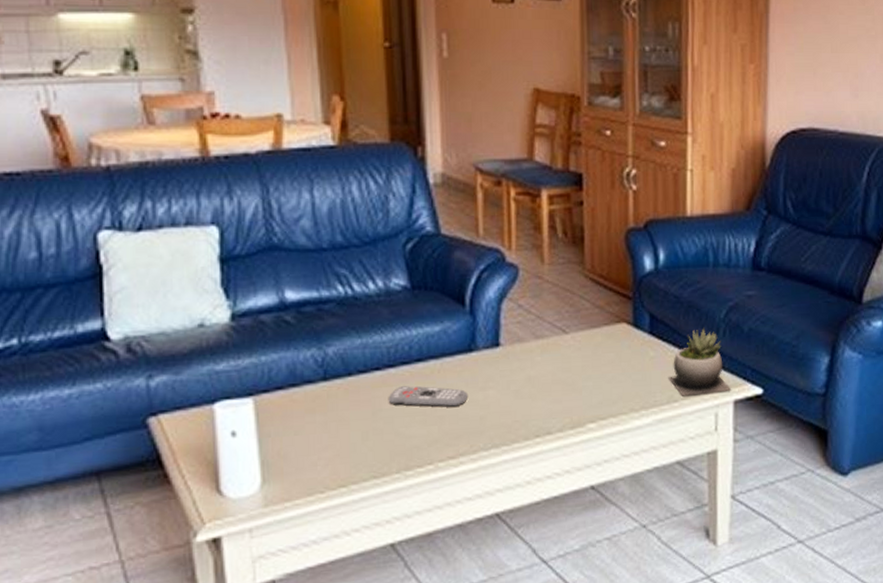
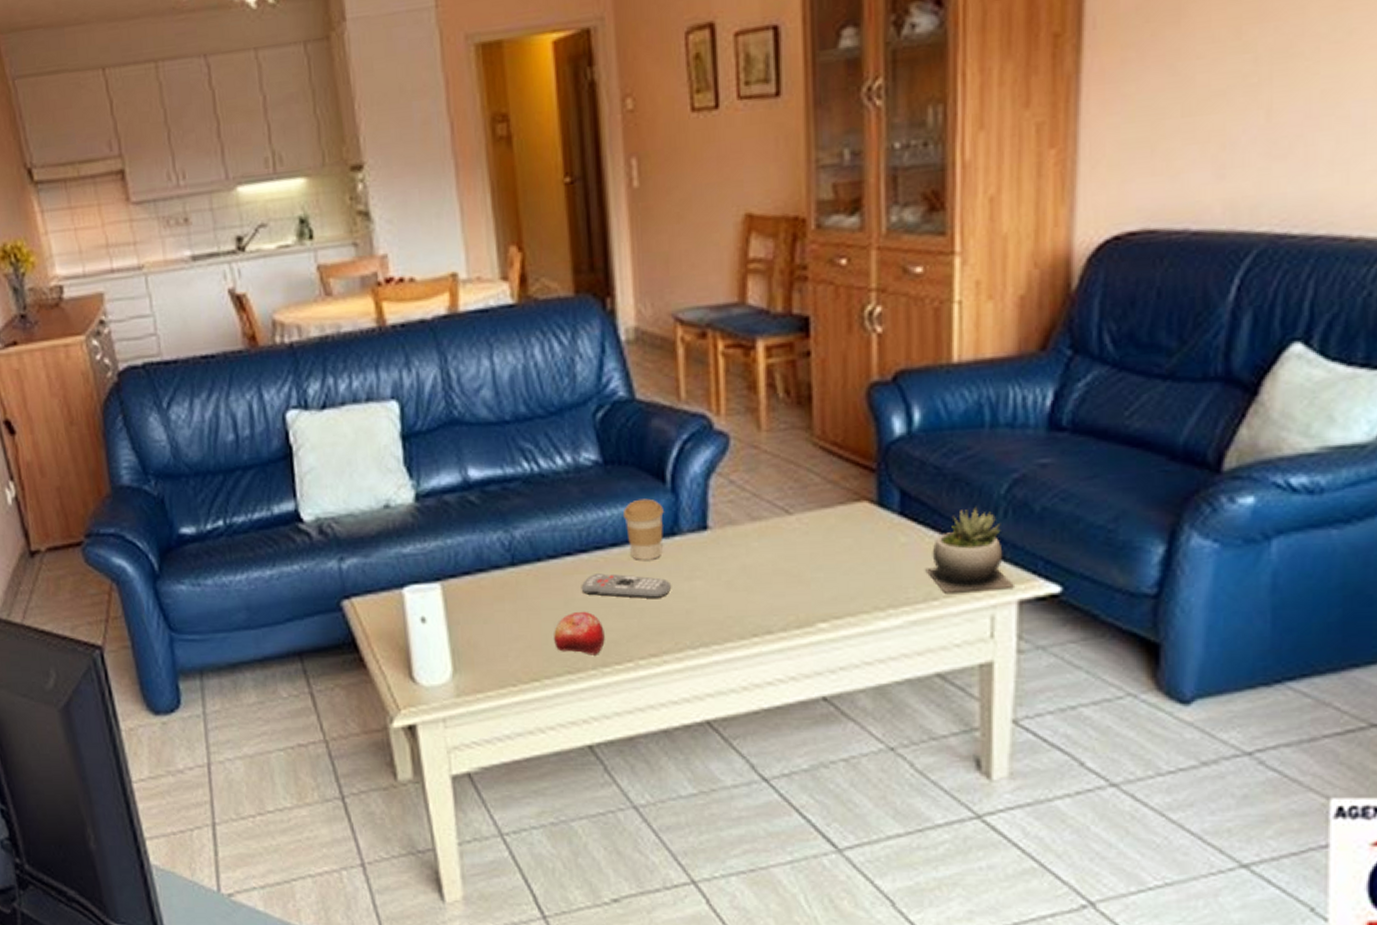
fruit: none [361,420,408,461] -> present [554,611,605,655]
coffee cup: none [428,319,463,374] -> present [623,498,664,560]

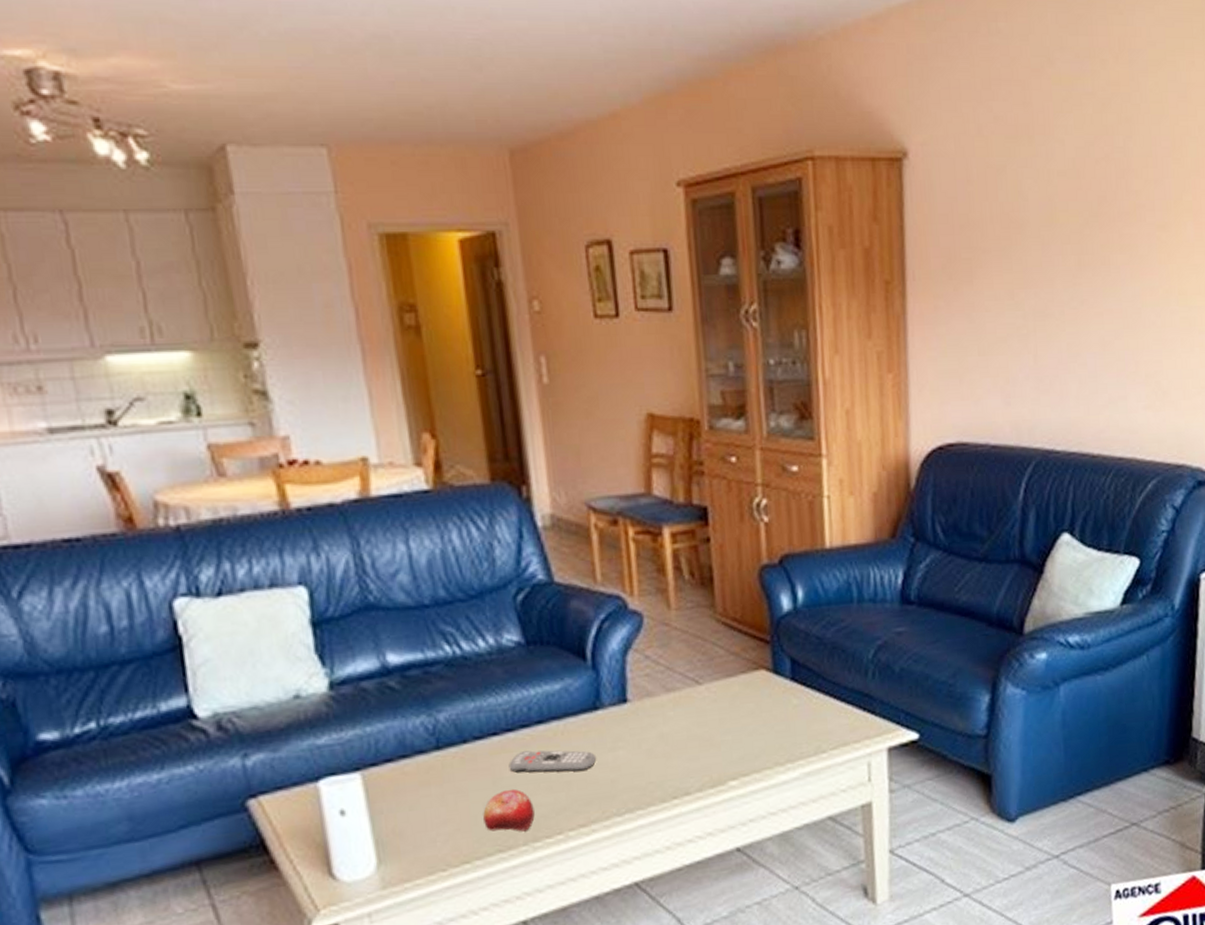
coffee cup: present [623,498,664,560] -> none [547,676,587,735]
succulent plant: present [925,506,1016,593] -> none [814,669,885,746]

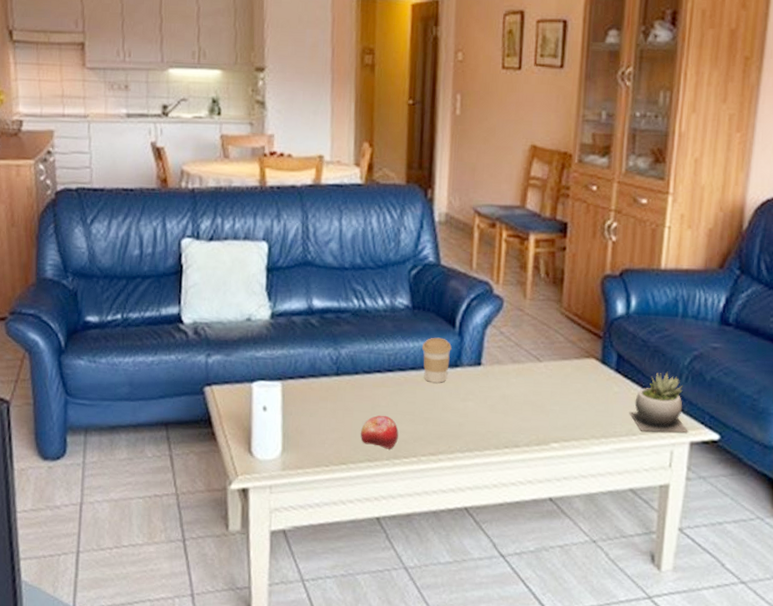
remote control: present [508,750,597,773] -> none [385,388,451,412]
coffee cup: none [547,676,587,735] -> present [422,337,452,383]
succulent plant: none [814,669,885,746] -> present [629,371,689,433]

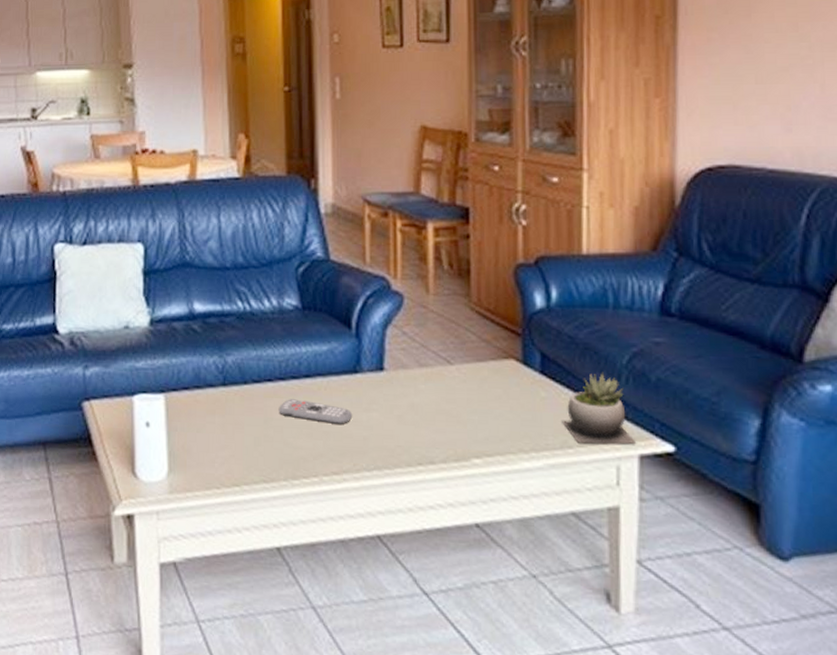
fruit: present [361,415,398,450] -> none [254,429,296,469]
remote control: none [385,388,451,412] -> present [278,399,353,424]
coffee cup: present [422,337,452,383] -> none [316,340,349,392]

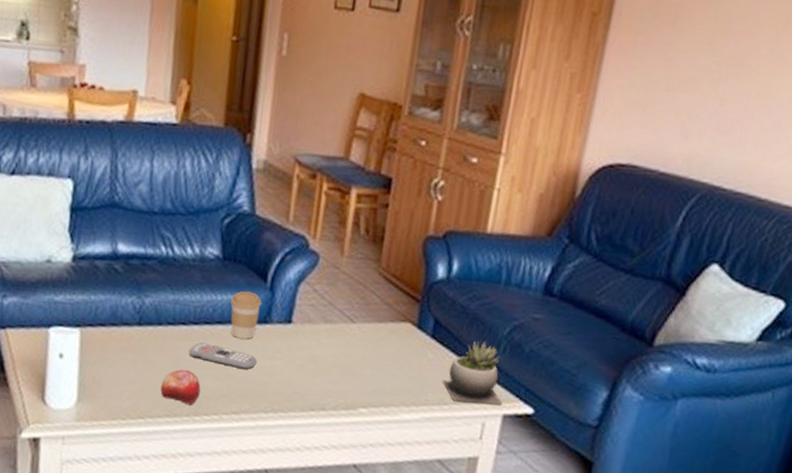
fruit: none [254,429,296,469] -> present [160,369,201,406]
coffee cup: none [316,340,349,392] -> present [231,291,262,339]

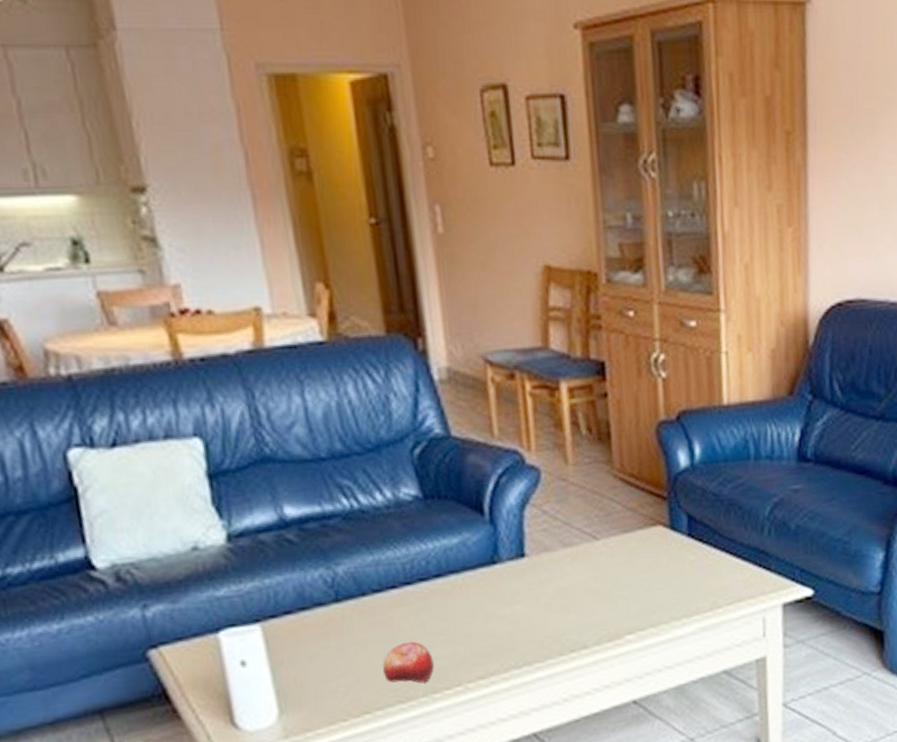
remote control: present [188,342,258,370] -> none [407,603,495,626]
coffee cup: present [231,291,262,339] -> none [445,530,485,589]
succulent plant: present [442,340,503,405] -> none [710,526,780,602]

